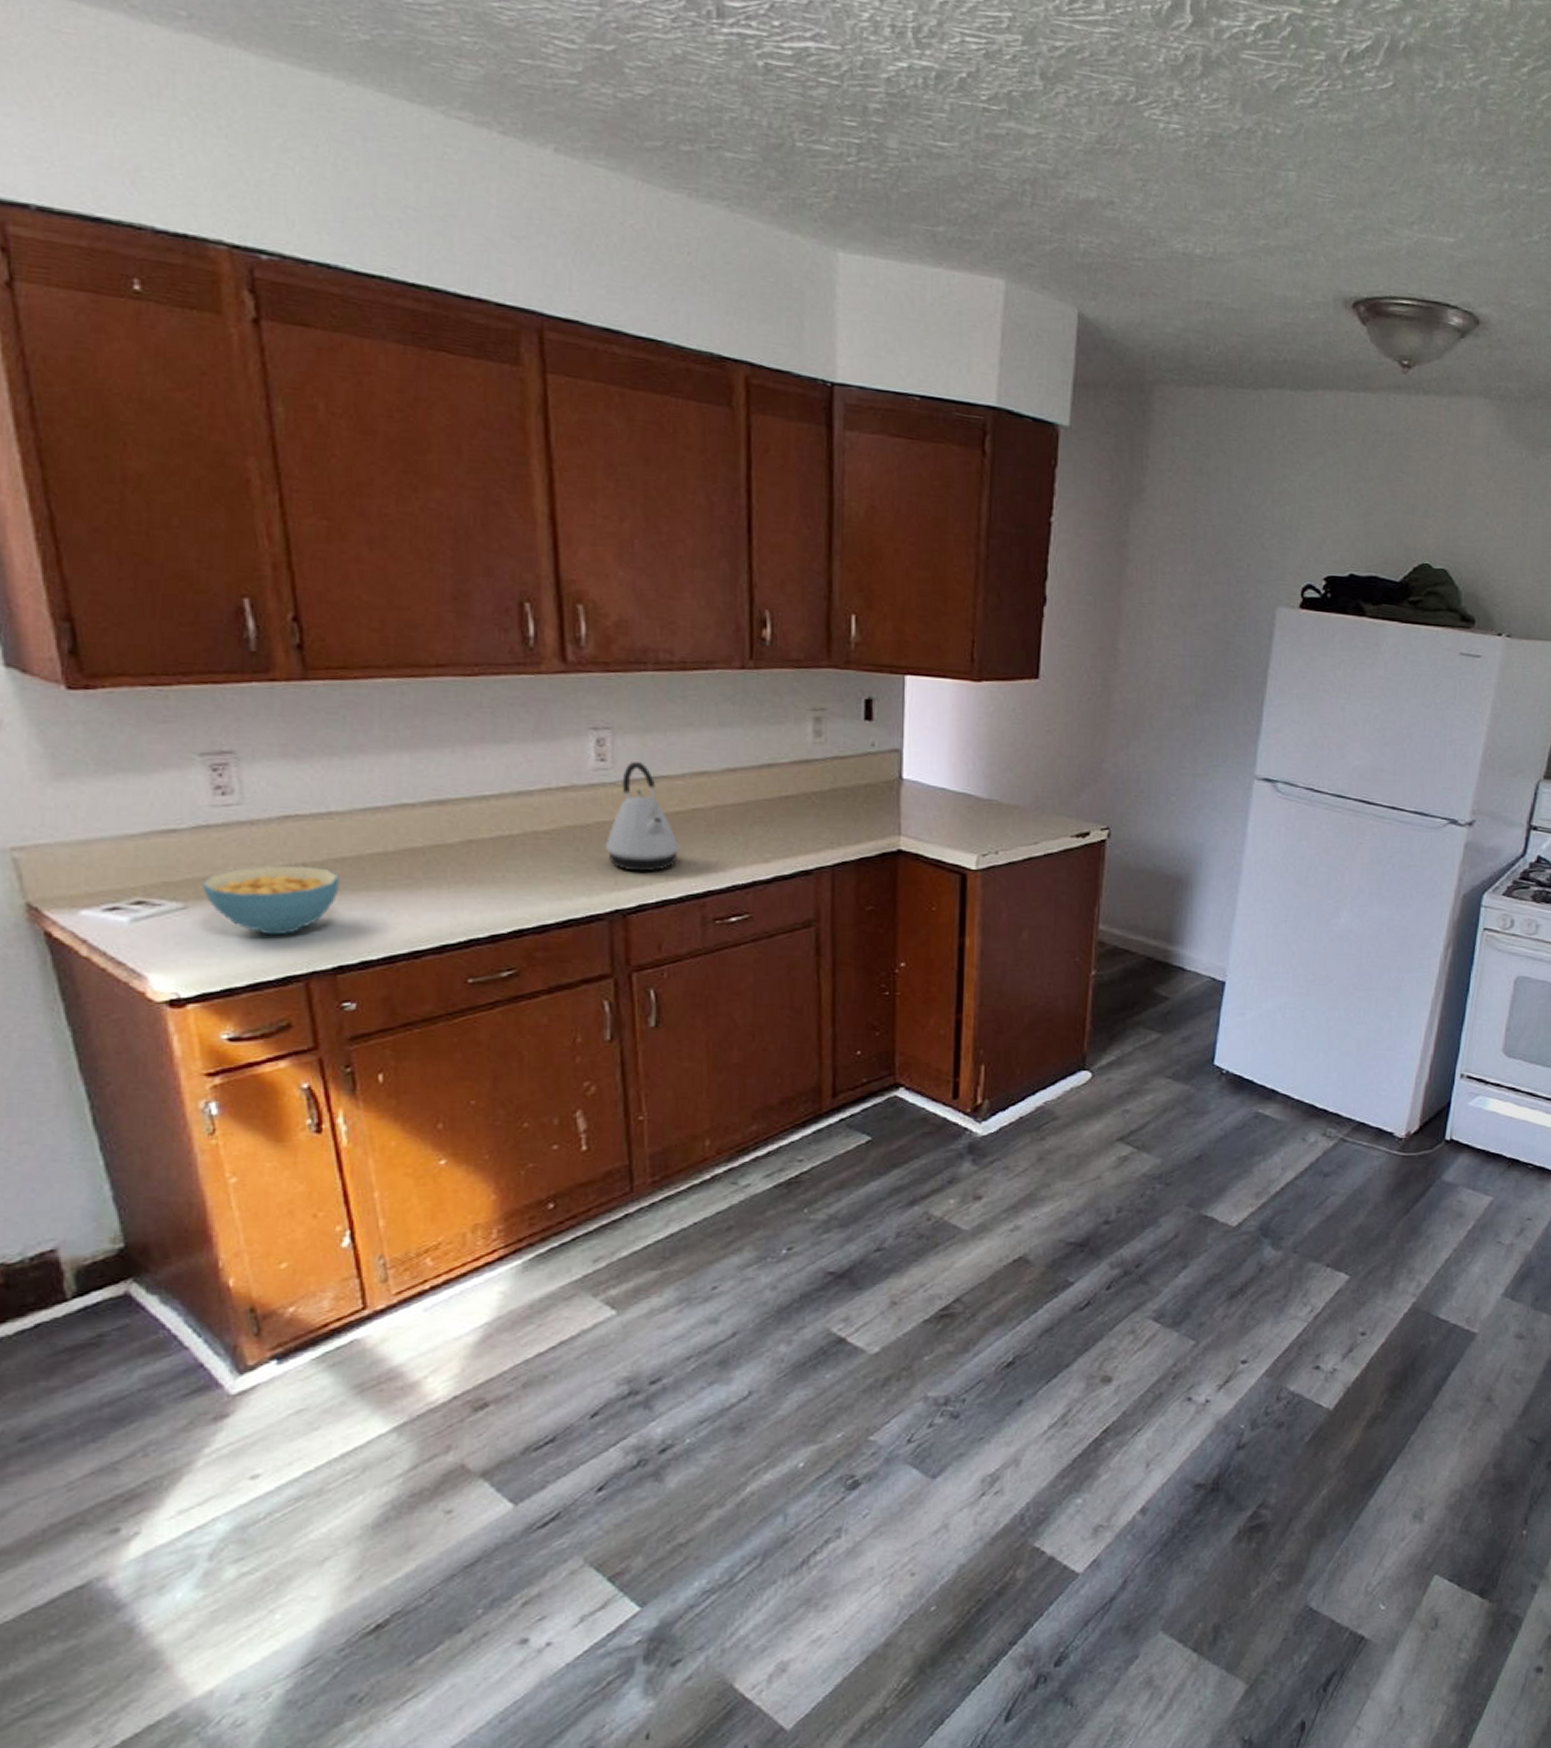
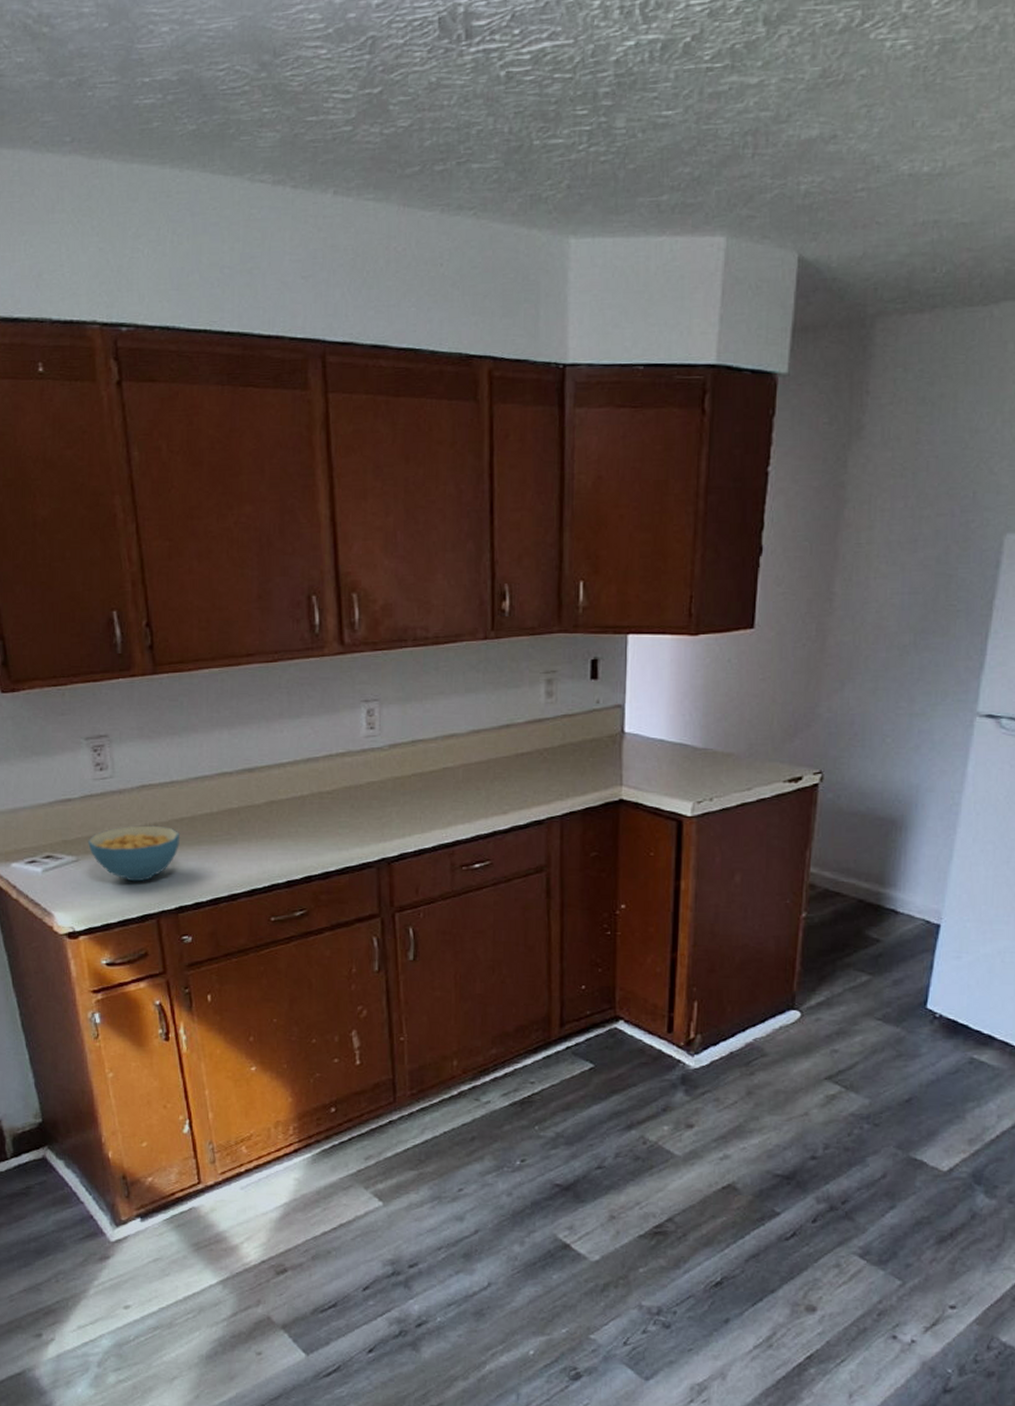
kettle: present [606,762,680,872] -> none [375,729,433,825]

